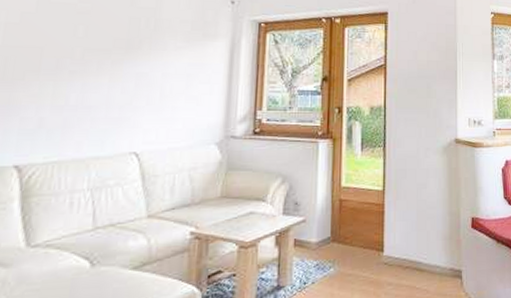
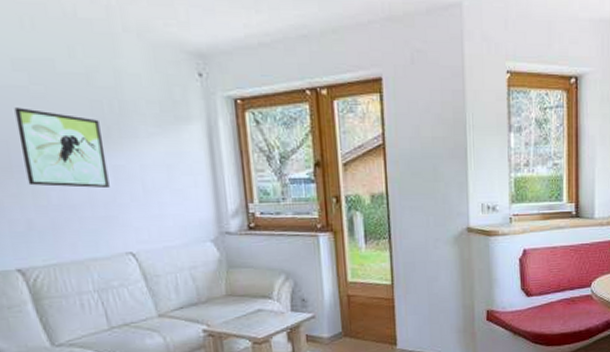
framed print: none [51,20,134,93] -> present [14,108,110,189]

